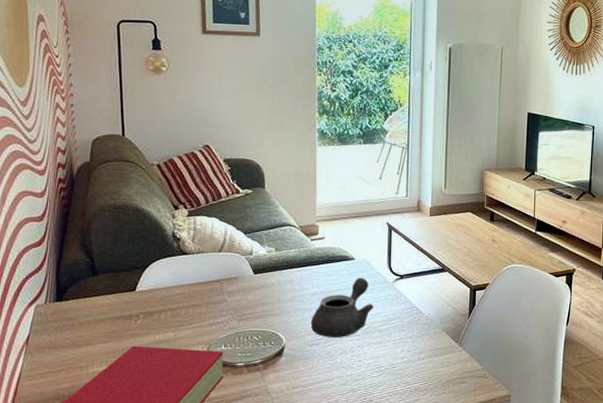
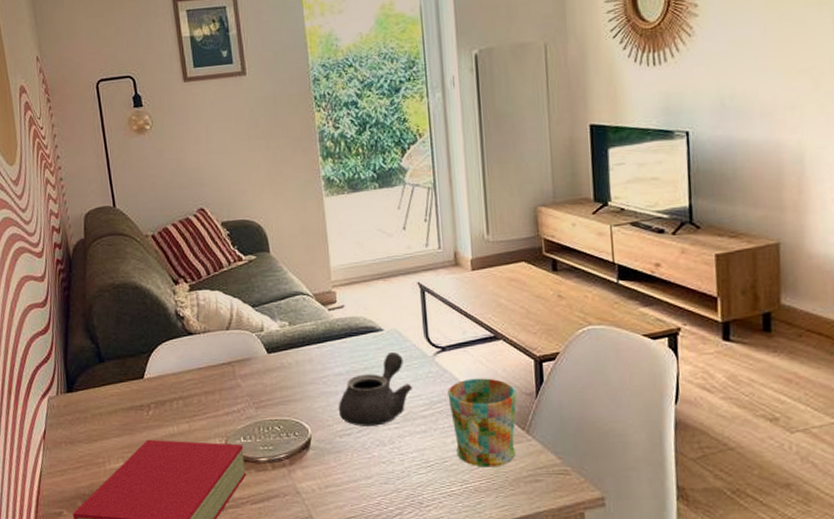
mug: none [401,301,455,372] -> present [448,378,517,468]

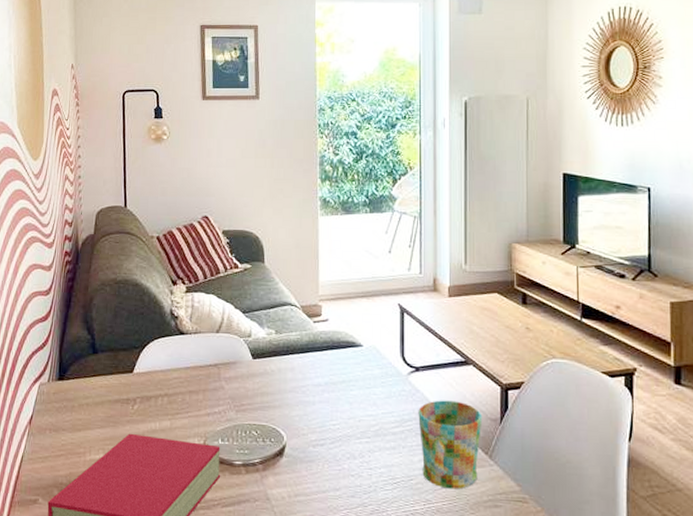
teapot: present [338,352,412,426] -> none [314,368,385,439]

